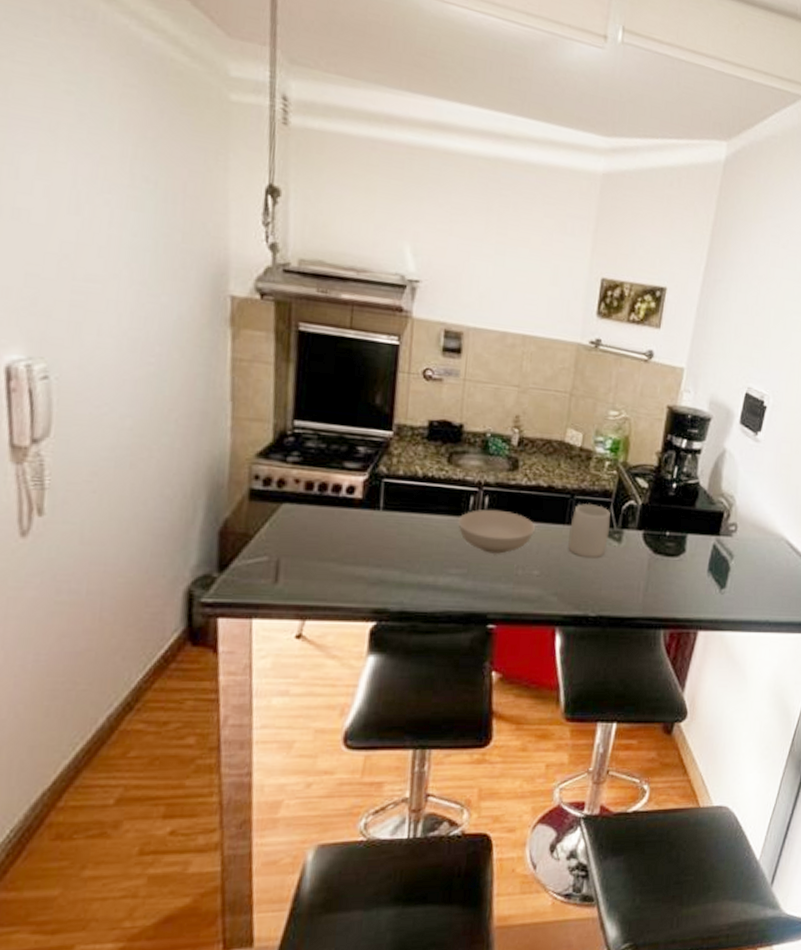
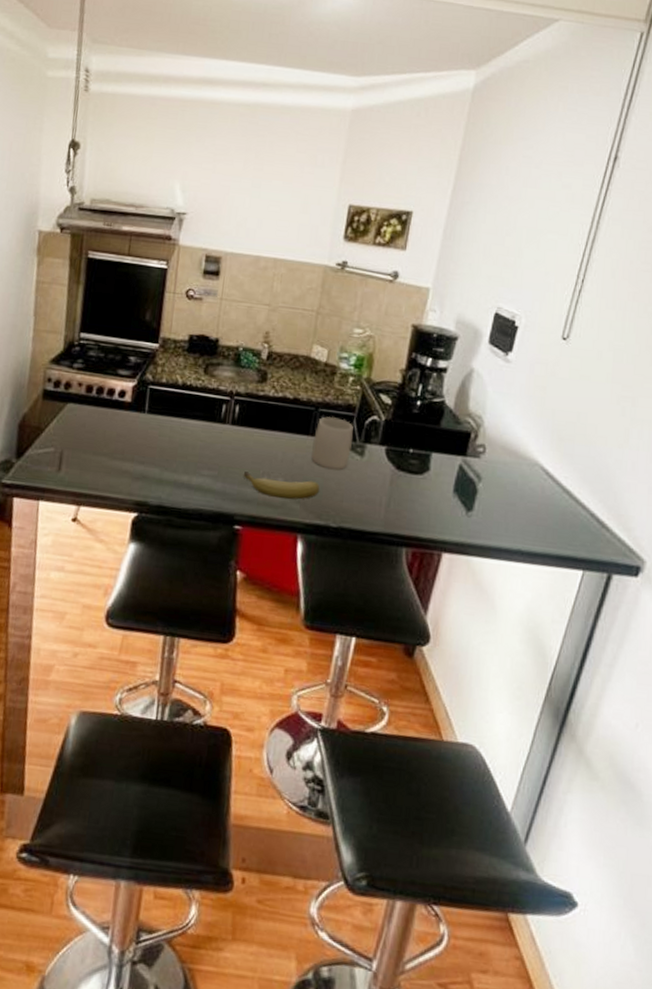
bowl: present [458,509,536,554] -> none [211,417,282,460]
fruit: none [495,567,577,593] -> present [243,471,319,500]

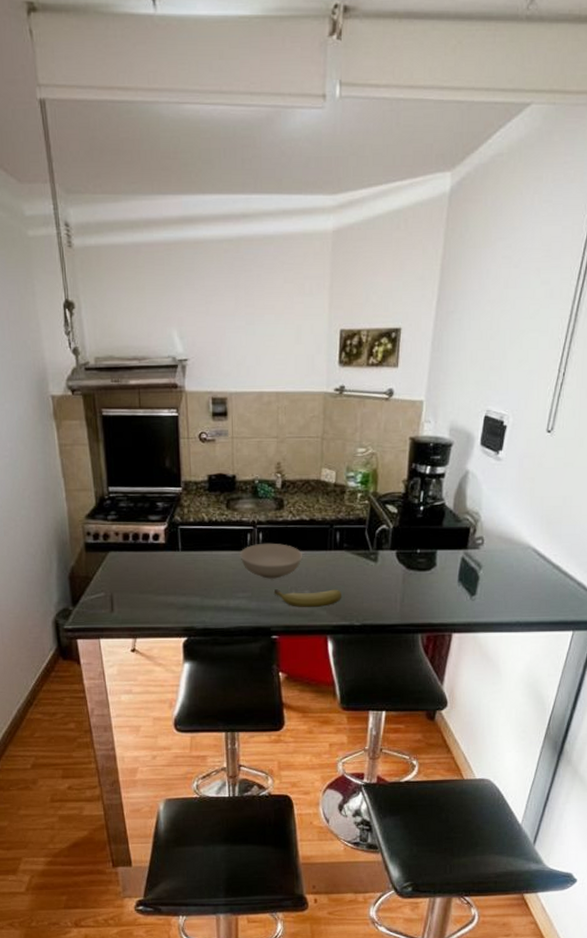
bowl: none [211,417,282,460] -> present [240,543,303,579]
mug: present [311,416,354,470] -> none [332,530,367,577]

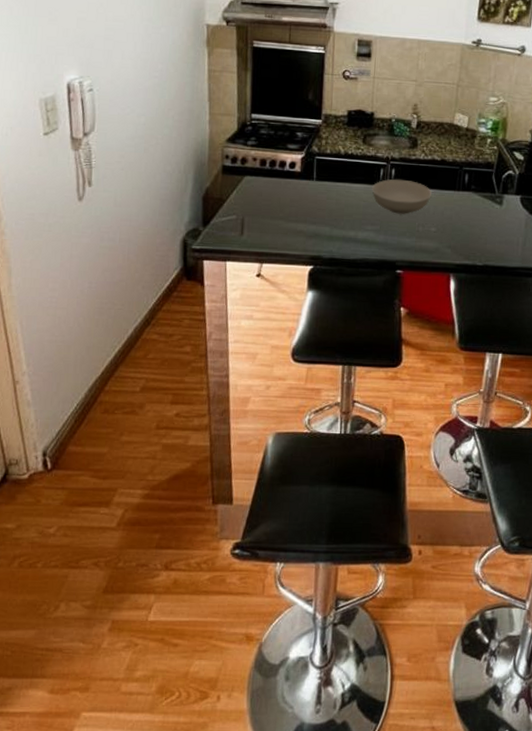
fruit: present [273,589,341,608] -> none [401,224,466,246]

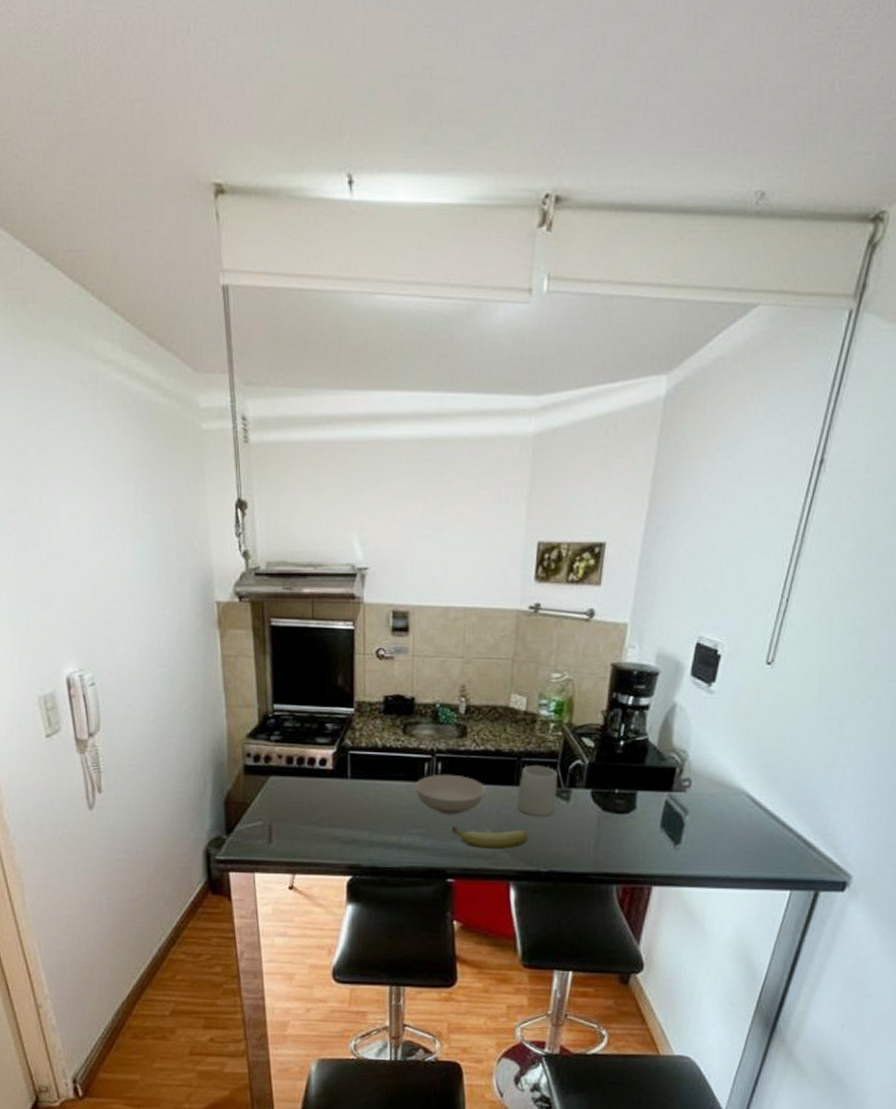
fruit: none [401,224,466,246] -> present [451,826,527,850]
mug: none [459,173,493,218] -> present [518,764,558,817]

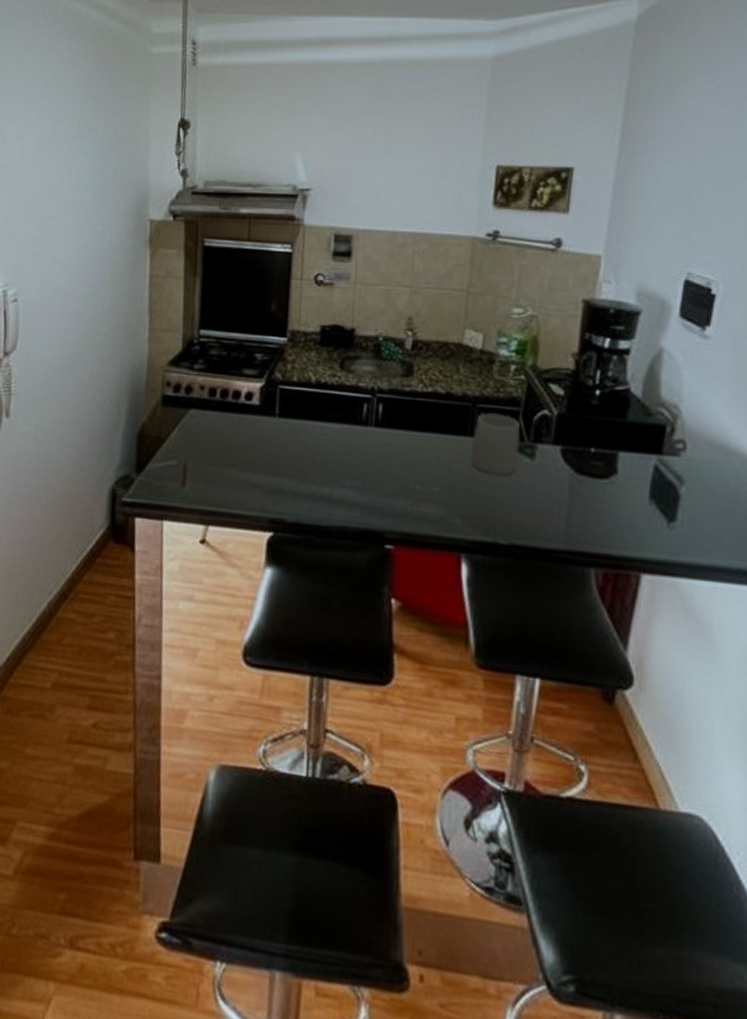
bowl: present [415,774,486,815] -> none [351,417,435,467]
fruit: present [451,826,527,850] -> none [392,481,483,513]

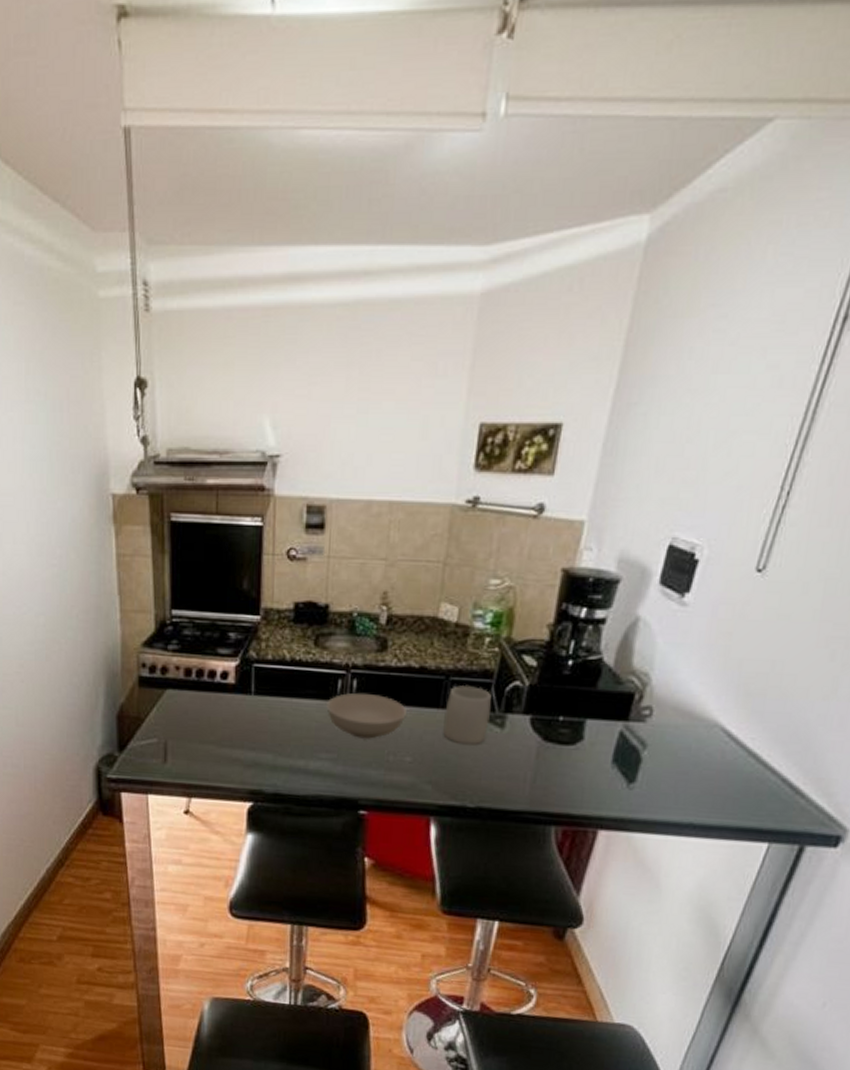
bowl: none [351,417,435,467] -> present [326,692,408,739]

